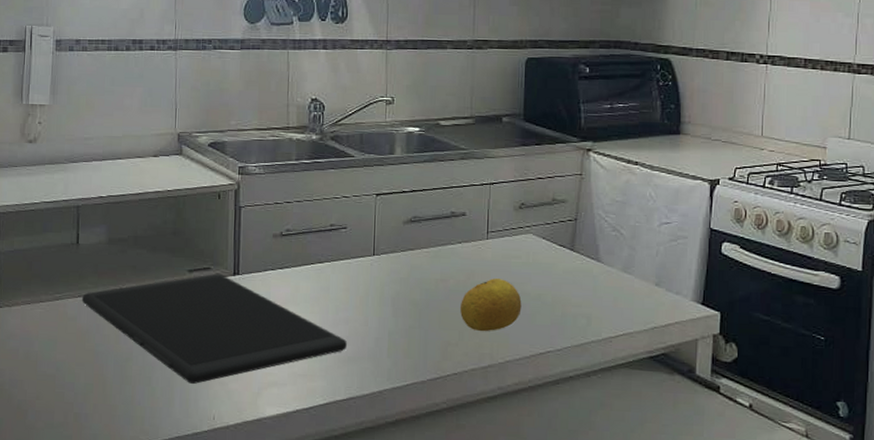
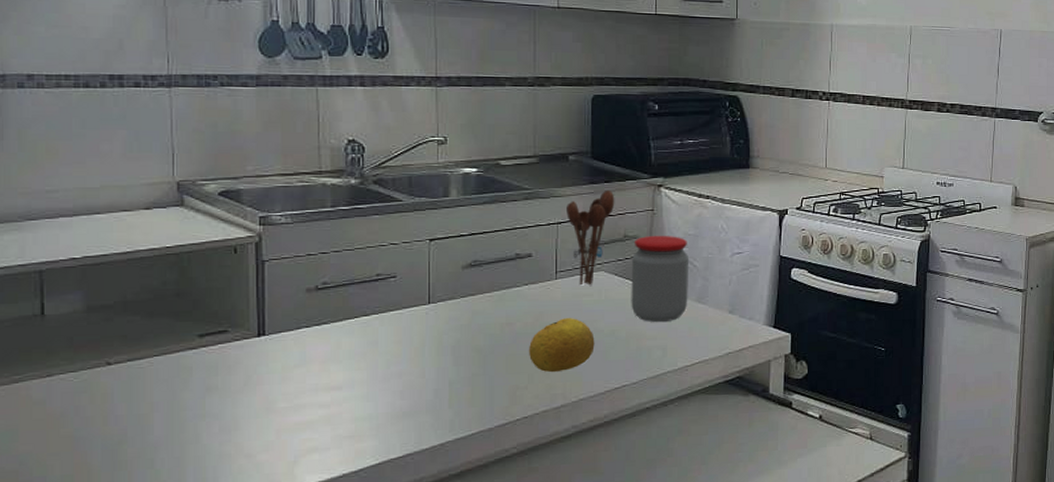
cutting board: present [81,273,347,384] -> none [51,335,401,461]
utensil holder: none [499,152,545,248] -> present [567,189,615,286]
jar: none [557,201,617,290] -> present [631,236,690,323]

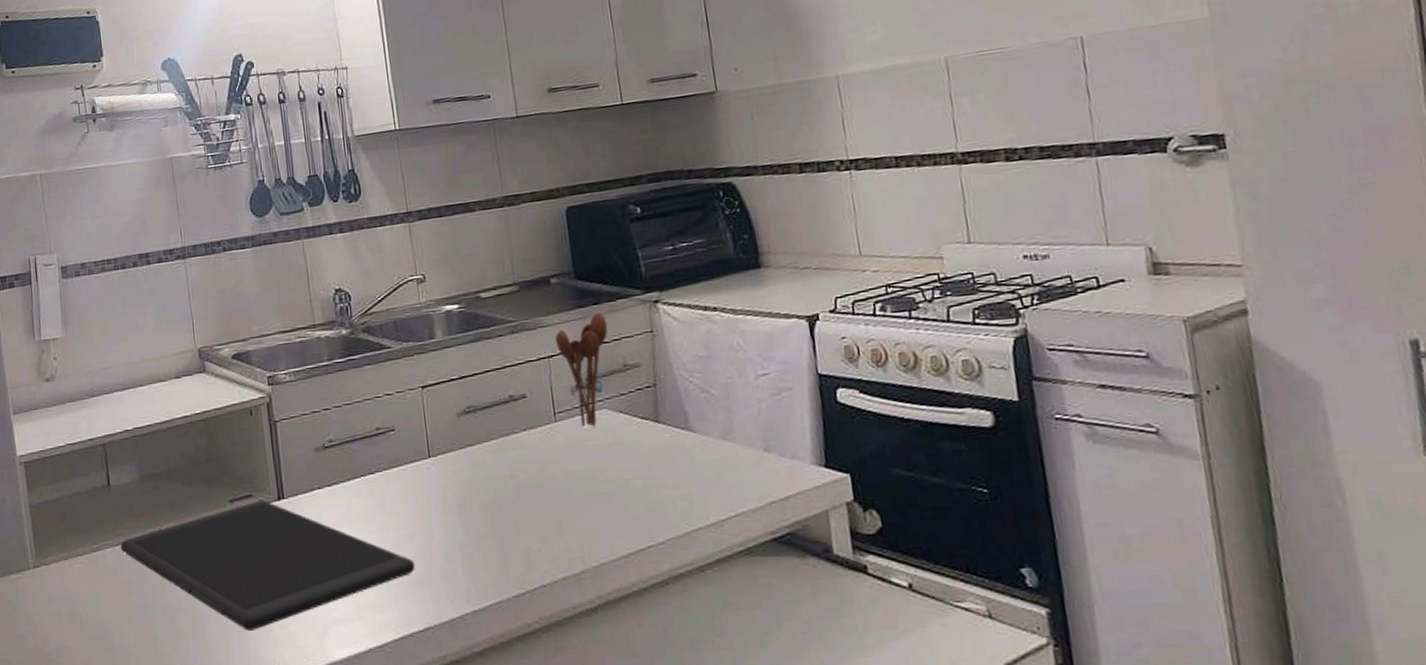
cutting board: none [51,335,401,461] -> present [120,499,415,631]
fruit: present [529,318,595,373] -> none [537,466,609,532]
jar: present [631,236,690,323] -> none [635,360,711,468]

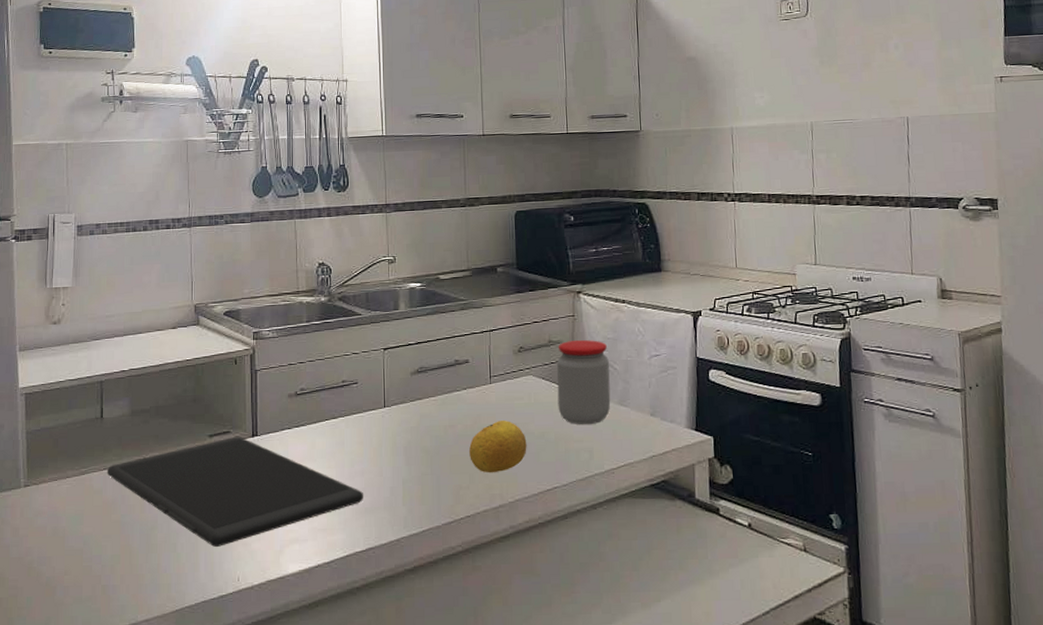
fruit: none [537,466,609,532] -> present [469,420,527,473]
utensil holder: present [555,312,608,428] -> none [497,298,539,390]
jar: none [635,360,711,468] -> present [556,340,611,425]

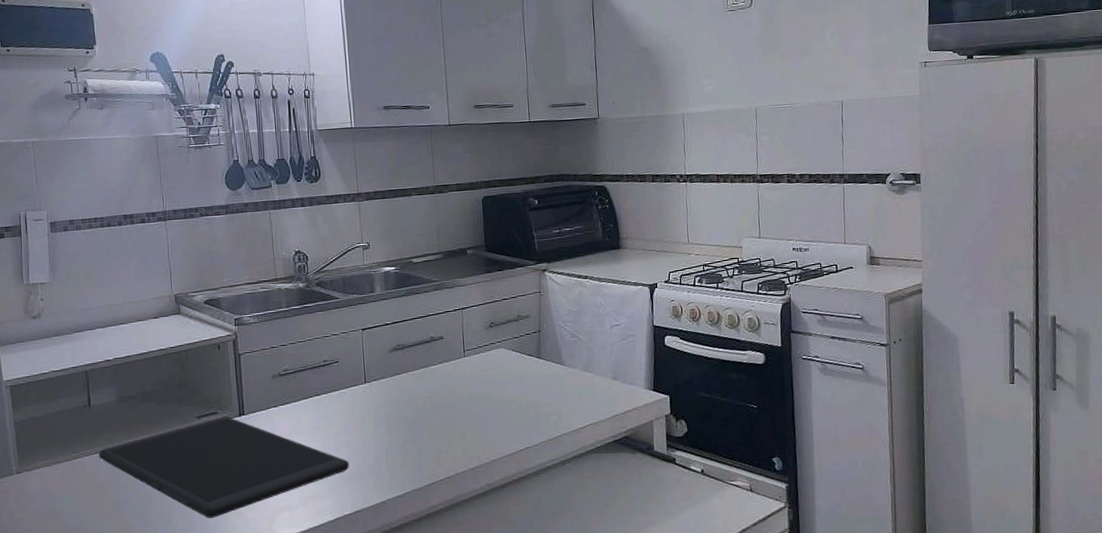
fruit: present [469,420,527,473] -> none [447,390,501,438]
jar: present [556,340,611,425] -> none [525,313,576,391]

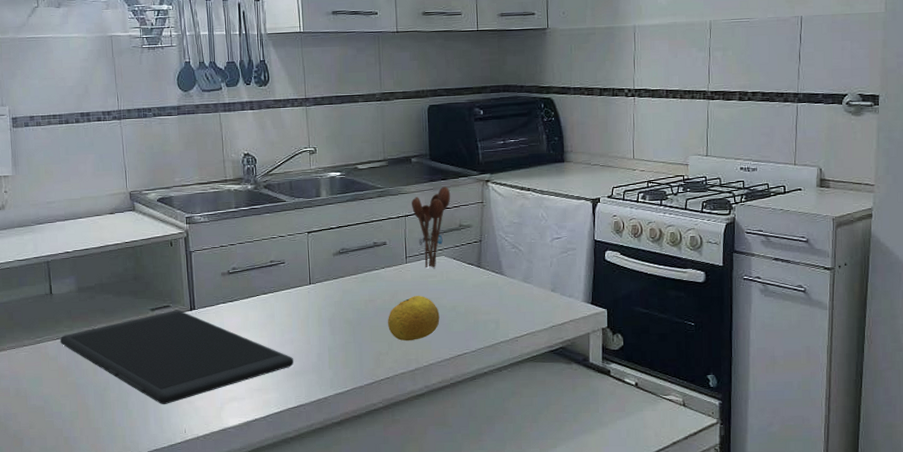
fruit: none [447,390,501,438] -> present [388,296,440,341]
utensil holder: none [468,277,508,362] -> present [412,186,451,269]

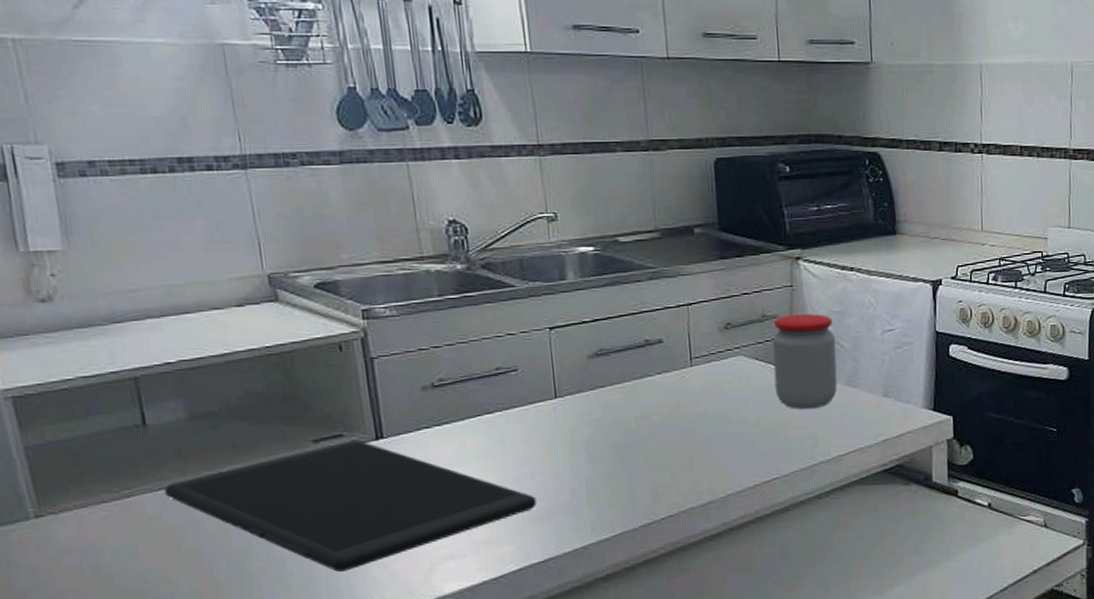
fruit: present [388,296,440,341] -> none [668,408,740,468]
utensil holder: present [412,186,451,269] -> none [696,265,750,373]
jar: none [466,224,516,300] -> present [772,314,838,410]

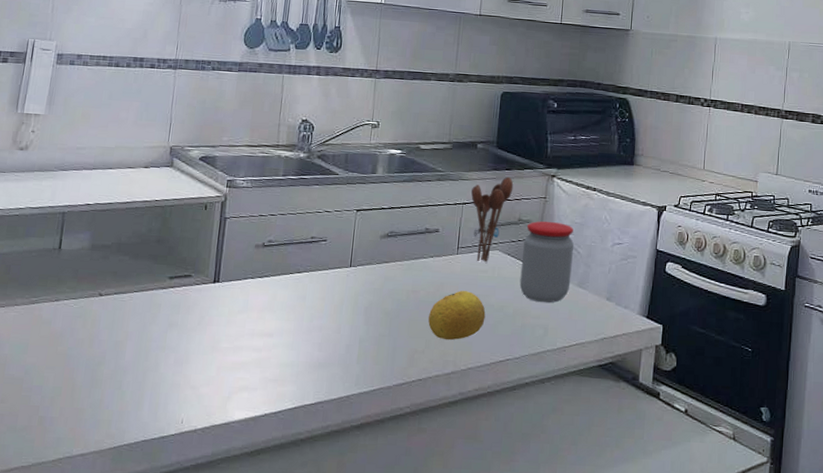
cutting board: present [163,439,536,572] -> none [58,280,319,388]
fruit: none [668,408,740,468] -> present [428,291,486,341]
utensil holder: none [696,265,750,373] -> present [471,176,514,263]

